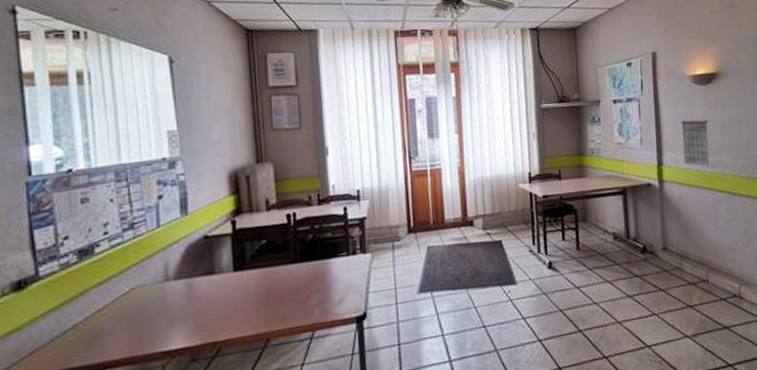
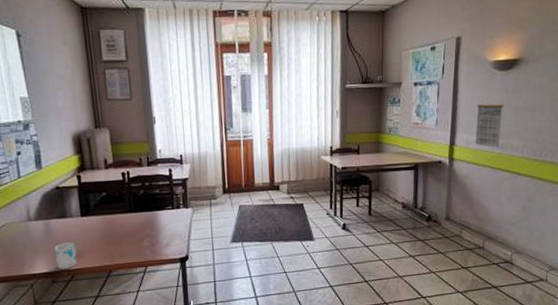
mug: none [196,305,226,343] -> present [54,242,77,270]

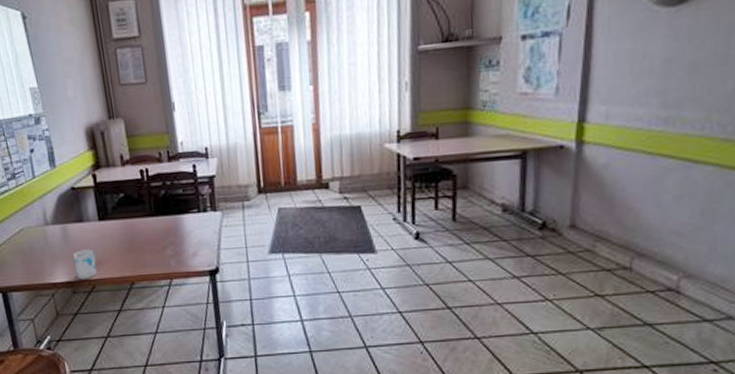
calendar: present [475,96,504,148] -> none [621,46,671,124]

